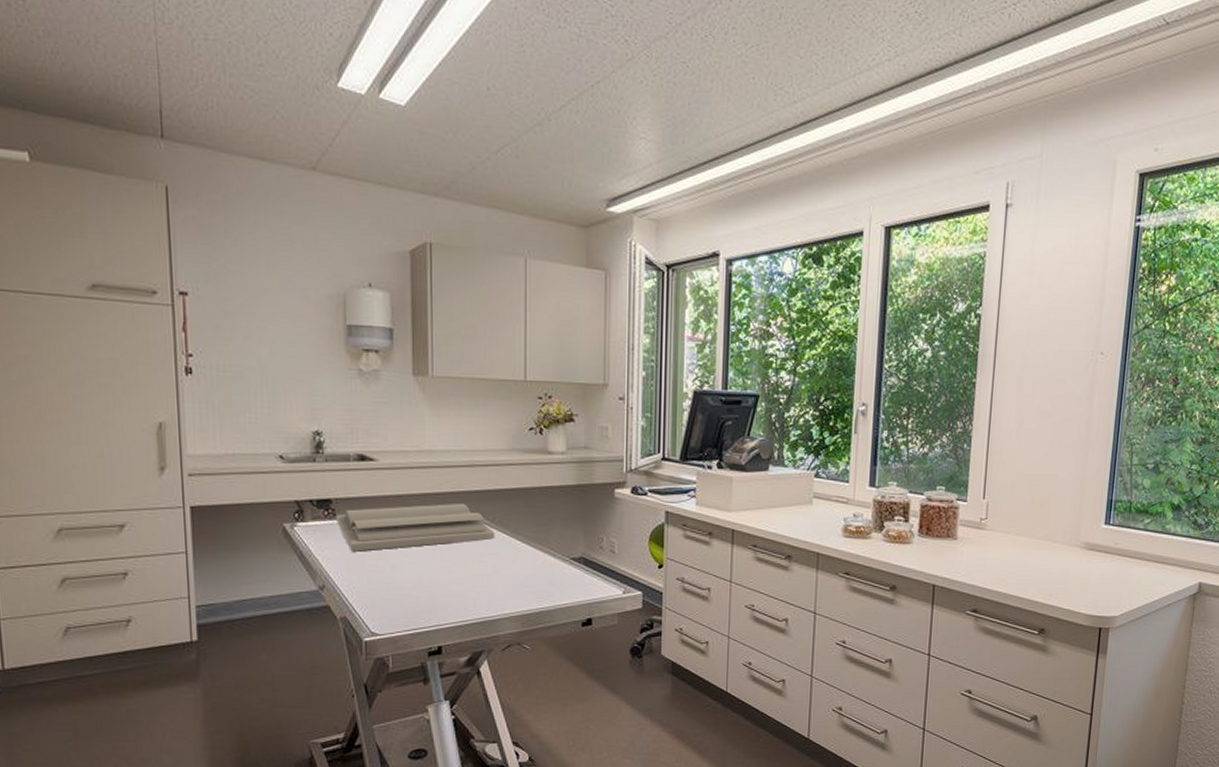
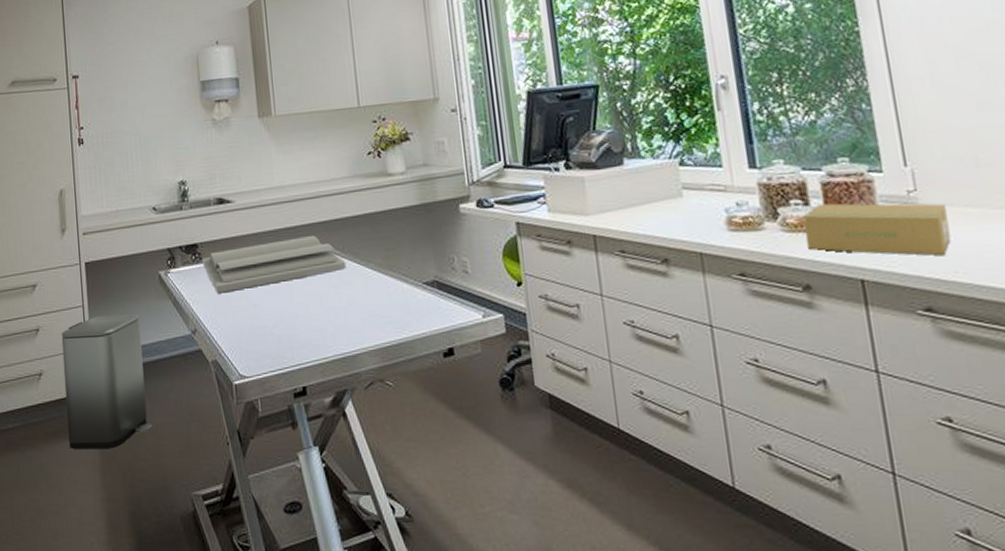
pedal bin: none [157,564,268,699] -> present [61,313,153,450]
box: none [900,522,1004,570] -> present [803,203,951,256]

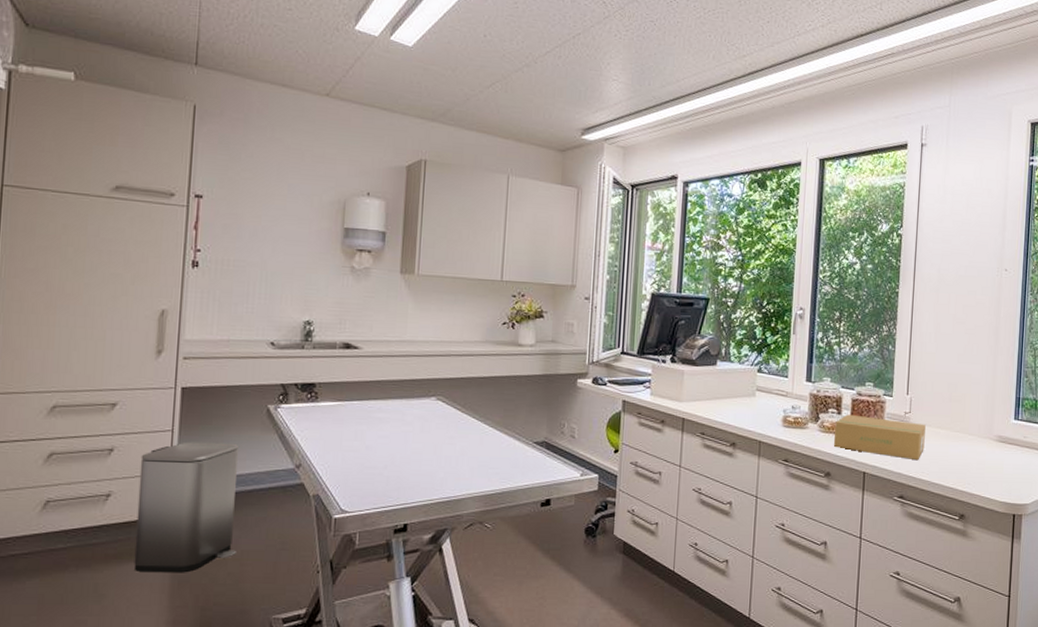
towel: present [202,235,347,294] -> none [318,389,465,433]

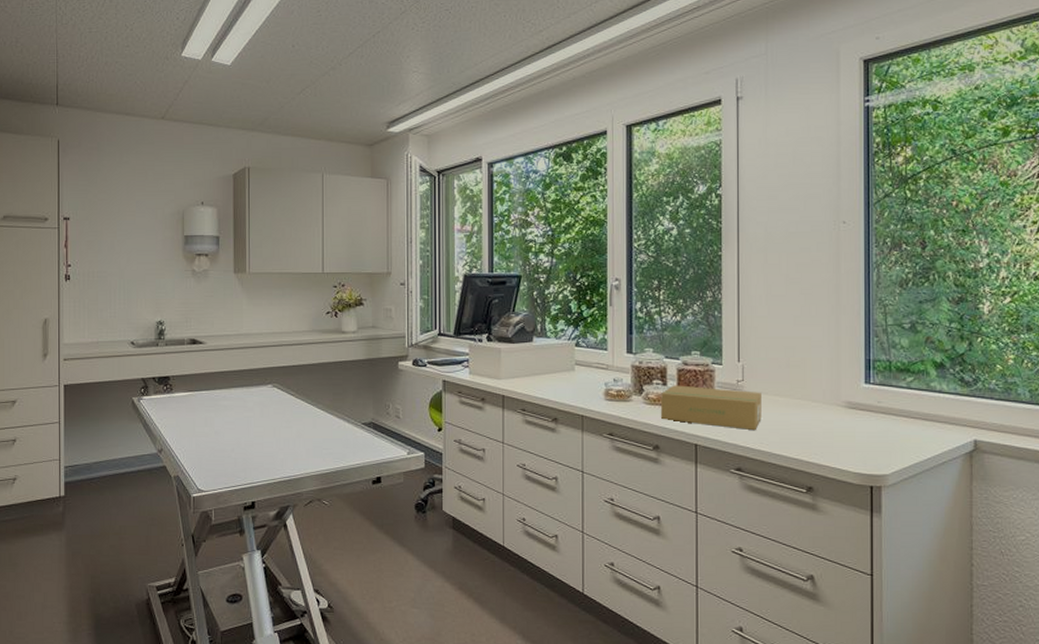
pedal bin: present [134,442,238,573] -> none [37,432,117,545]

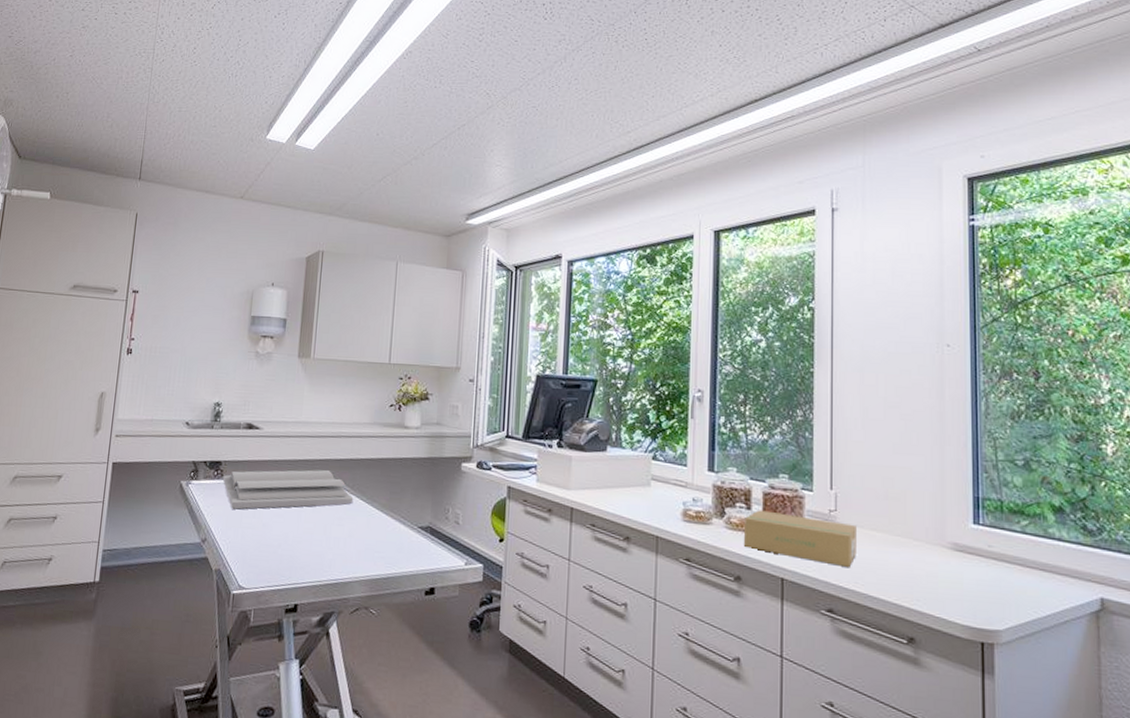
towel: none [173,377,299,420] -> present [223,469,354,510]

